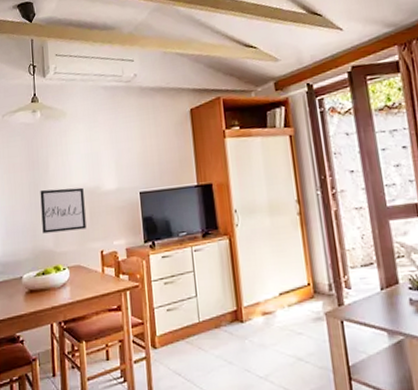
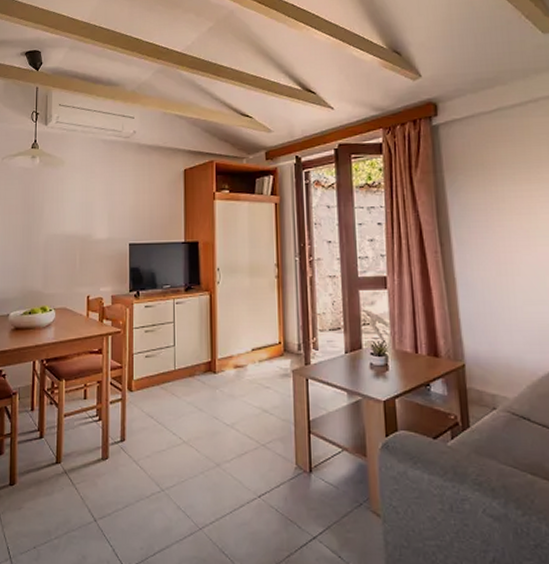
wall art: present [40,187,86,234] -> none [32,233,75,275]

